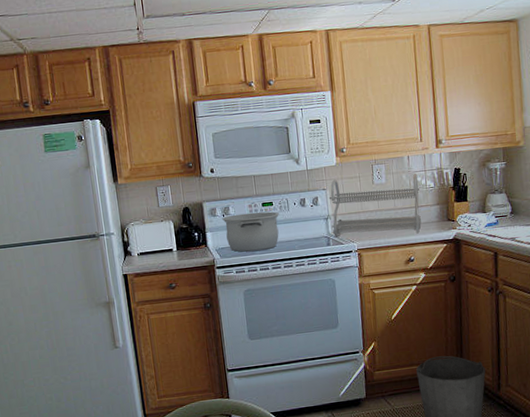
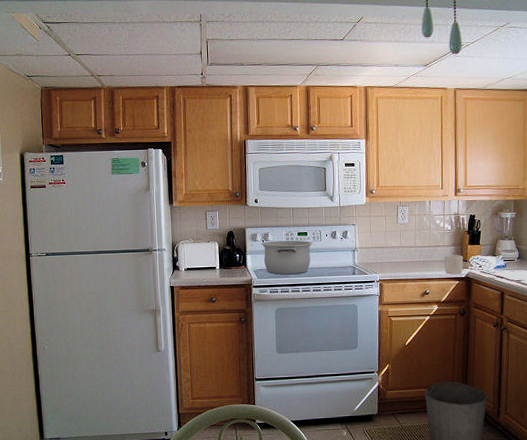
dish rack: present [329,173,422,238] -> none [358,217,438,269]
mug: none [429,214,450,238] -> present [445,254,463,275]

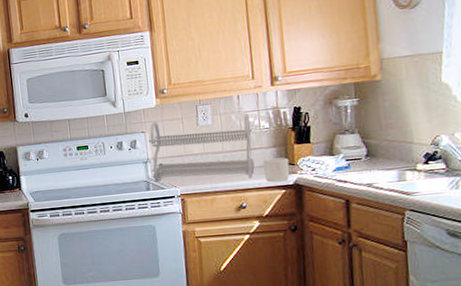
cooking pot: present [262,240,313,275] -> none [36,155,96,196]
dish rack: none [358,217,438,269] -> present [149,114,255,182]

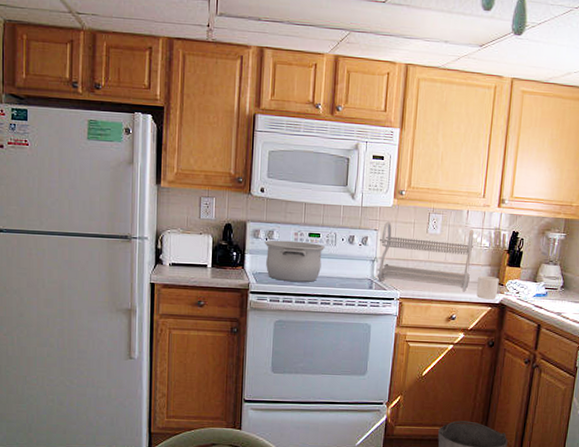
cooking pot: none [36,155,96,196] -> present [264,240,326,283]

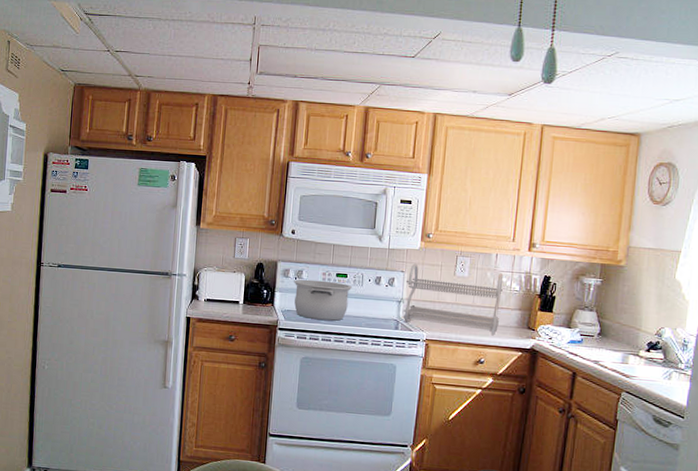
mug: present [476,275,499,300] -> none [506,319,530,345]

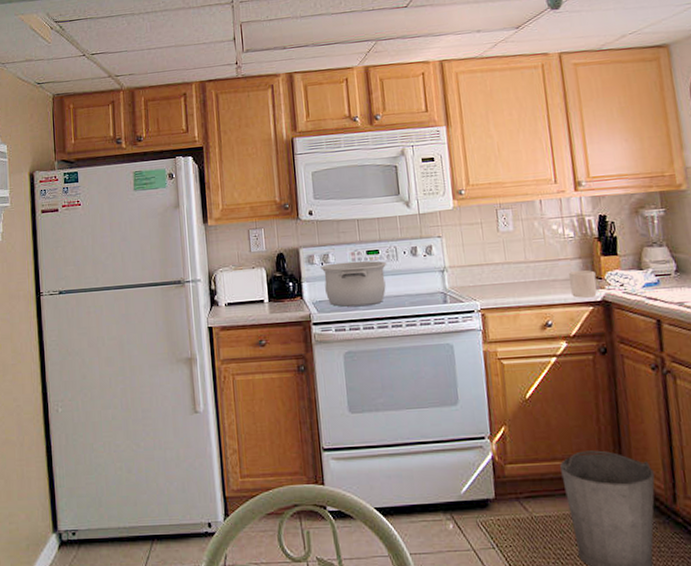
dish rack: present [403,263,504,335] -> none [446,220,560,294]
mug: none [506,319,530,345] -> present [569,270,597,298]

